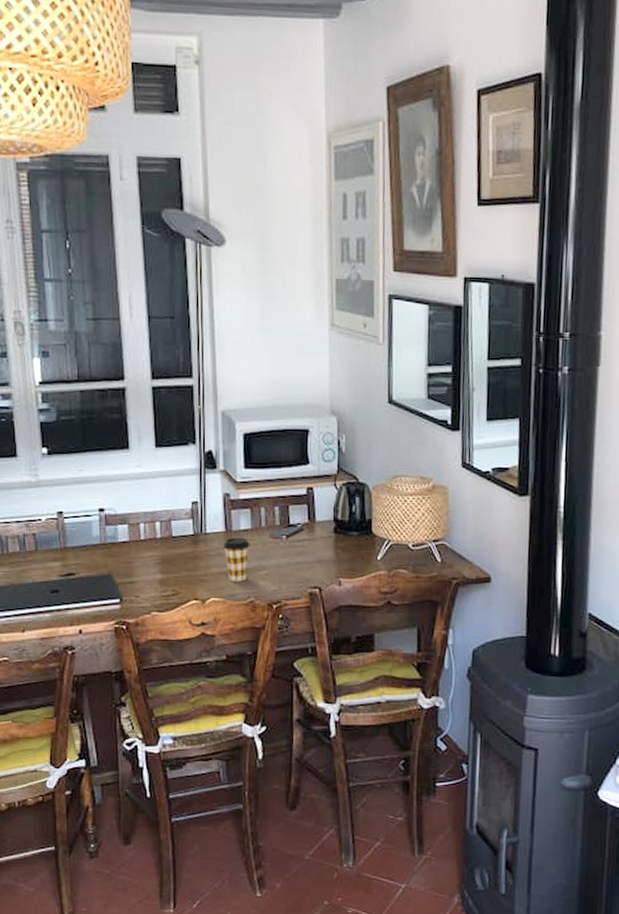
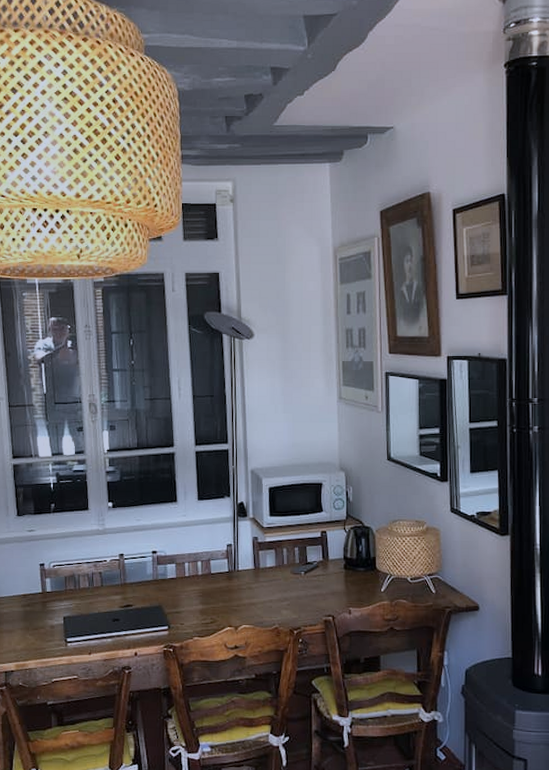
coffee cup: present [223,537,250,582] -> none [253,573,275,611]

